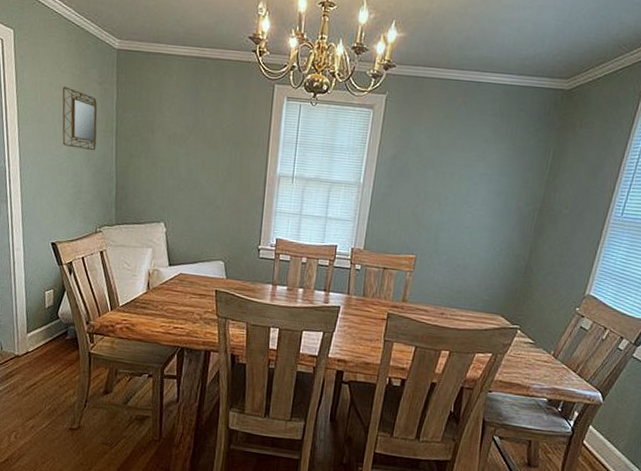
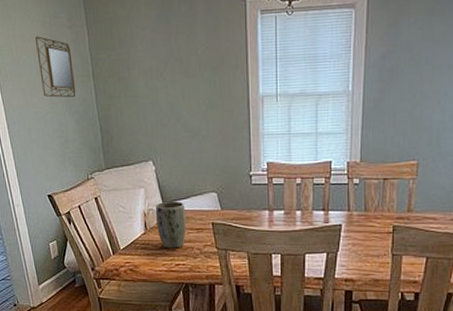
plant pot: none [159,263,191,311] -> present [155,201,187,248]

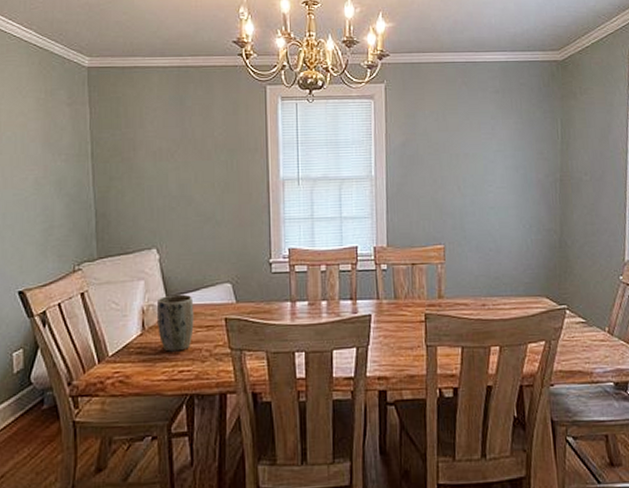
home mirror: present [35,36,76,98] -> none [25,112,69,179]

